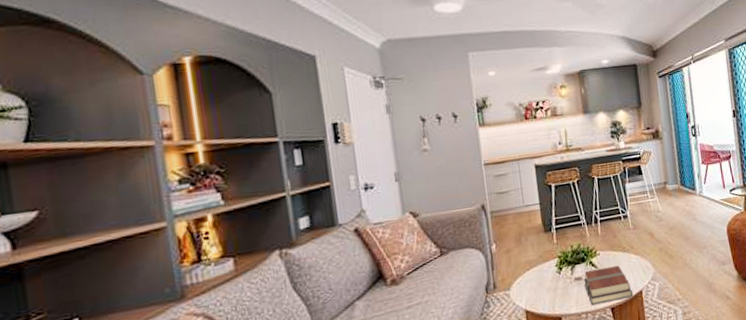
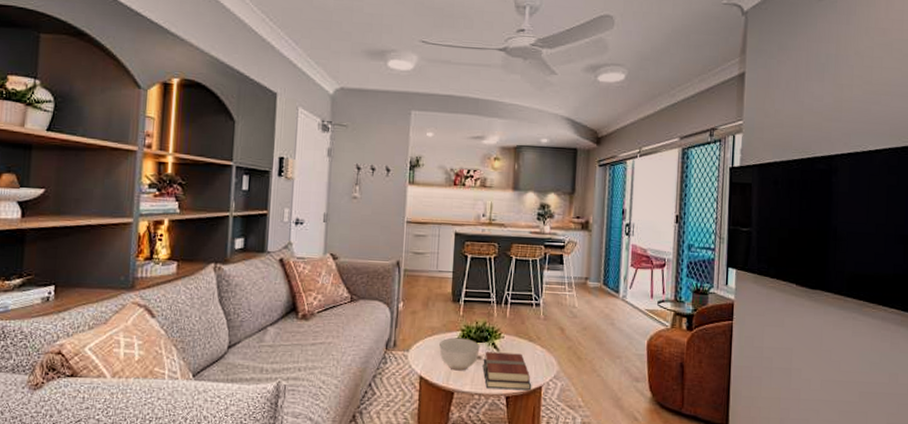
bowl: none [539,263,579,297] -> present [439,337,480,371]

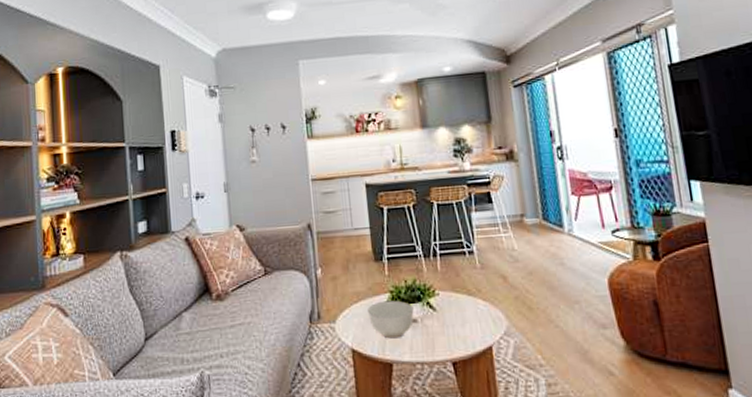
books: present [483,352,532,391] -> none [419,311,481,356]

